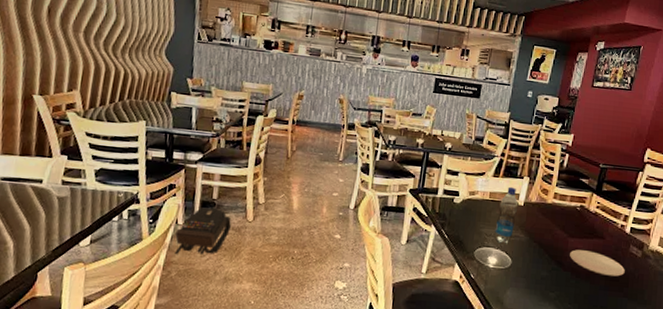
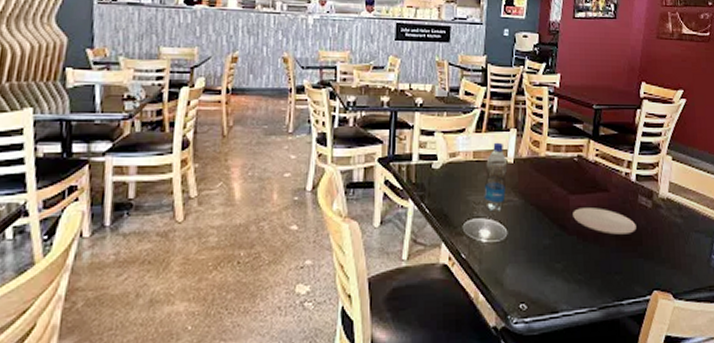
backpack: present [174,207,232,255] -> none [80,209,156,279]

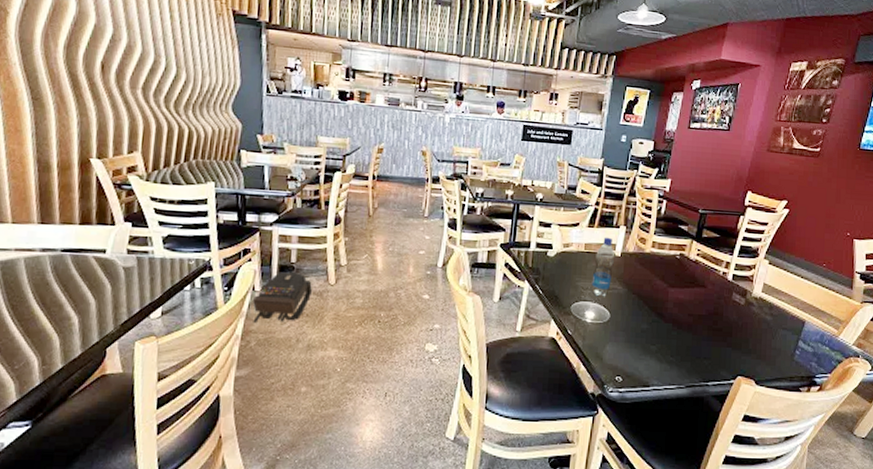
backpack: none [80,209,156,279] -> present [253,271,313,324]
plate: present [573,208,636,235] -> none [670,300,728,326]

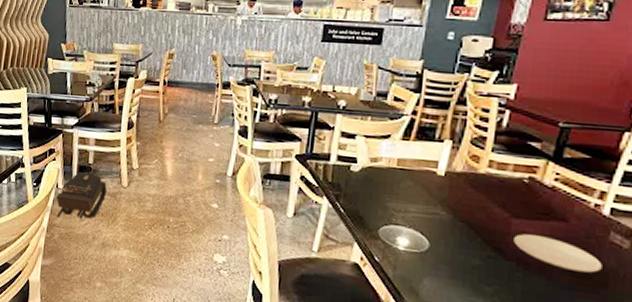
bottle: present [591,237,615,297] -> none [405,152,438,223]
plate: none [670,300,728,326] -> present [514,233,602,273]

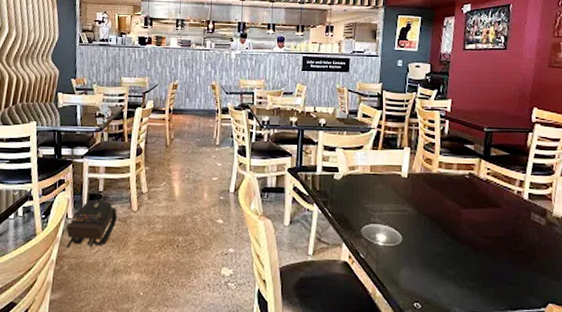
plate: present [514,233,602,273] -> none [465,221,530,249]

